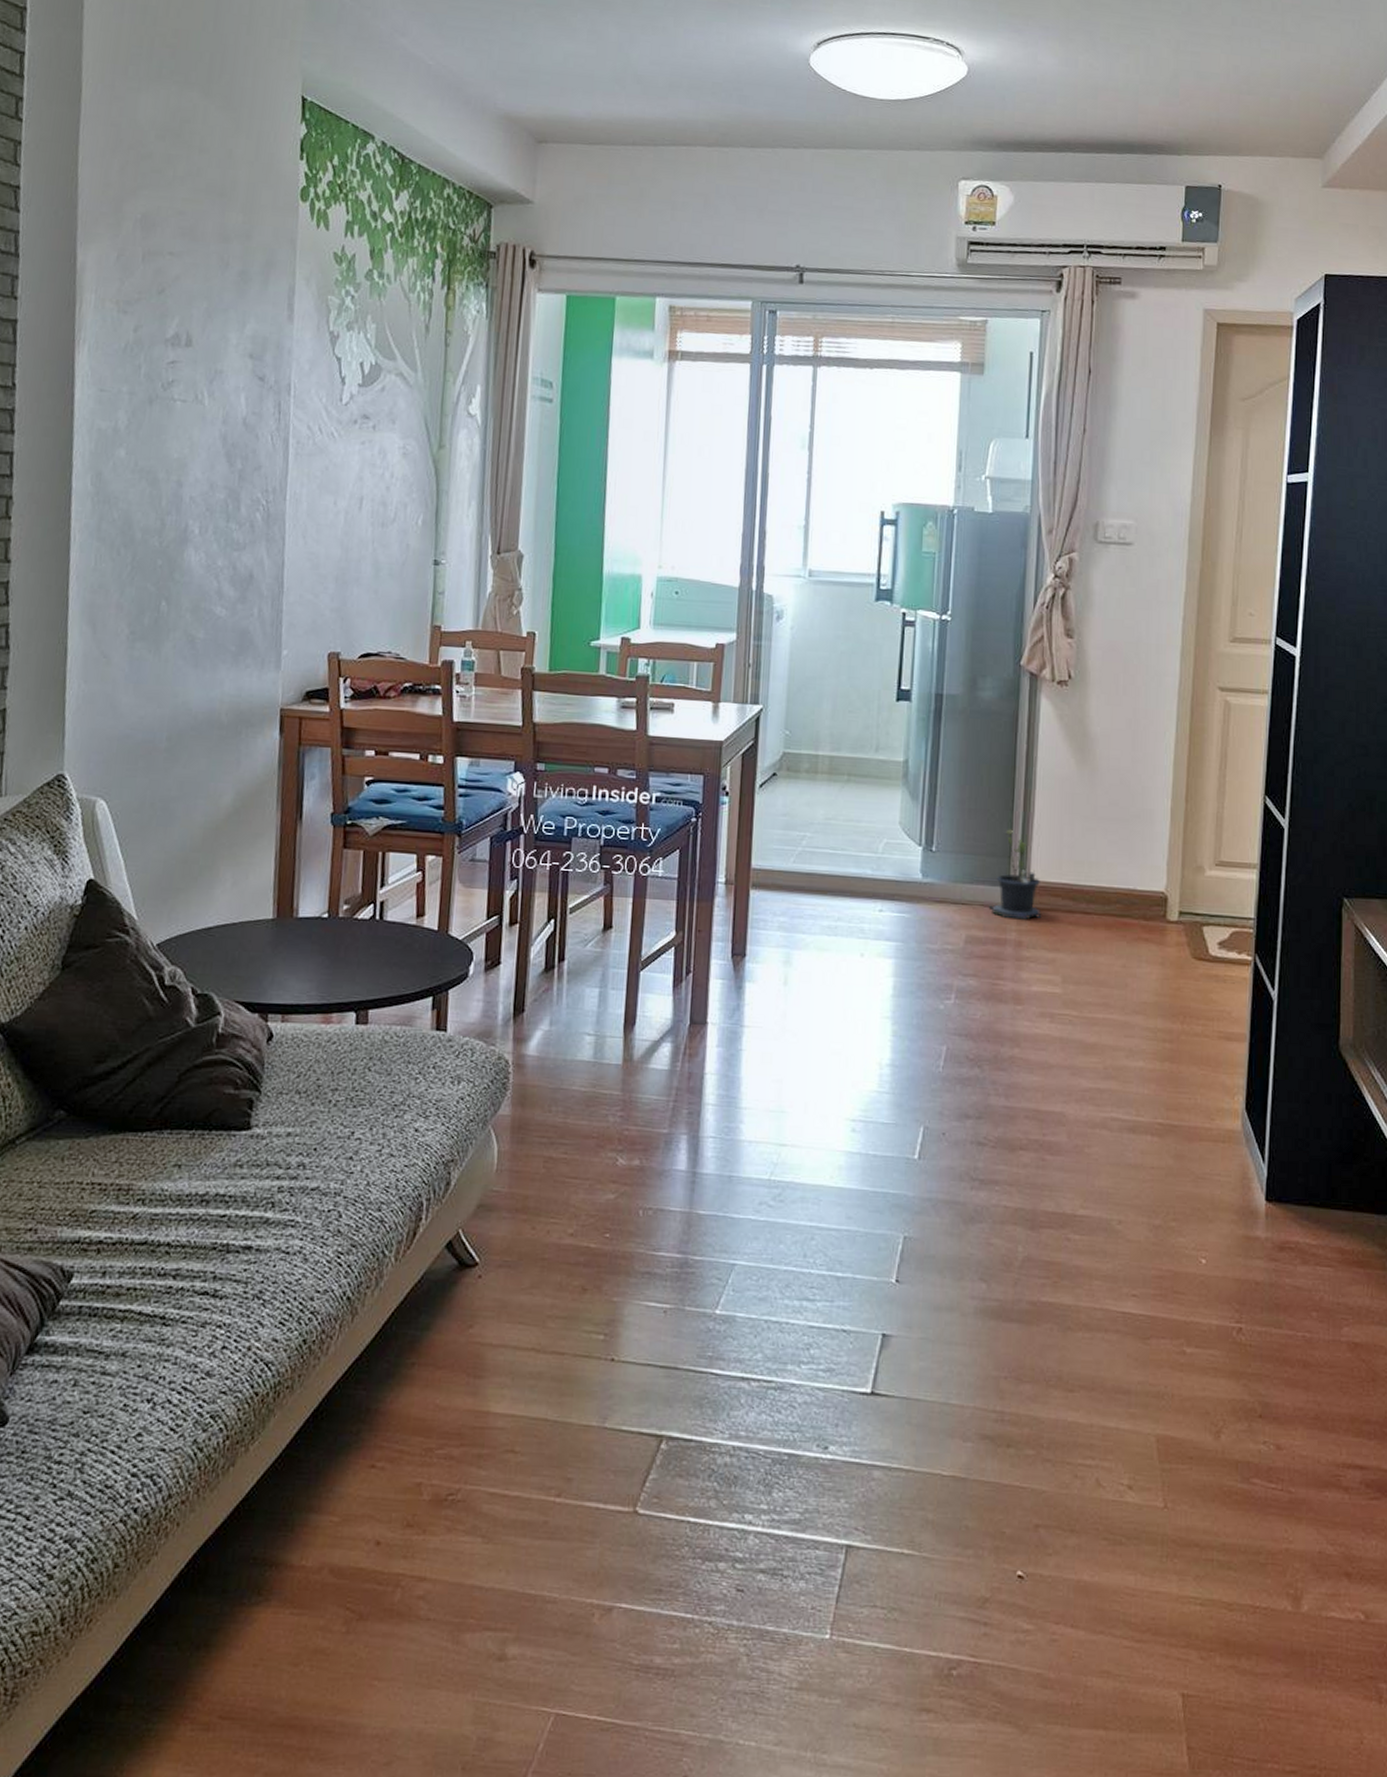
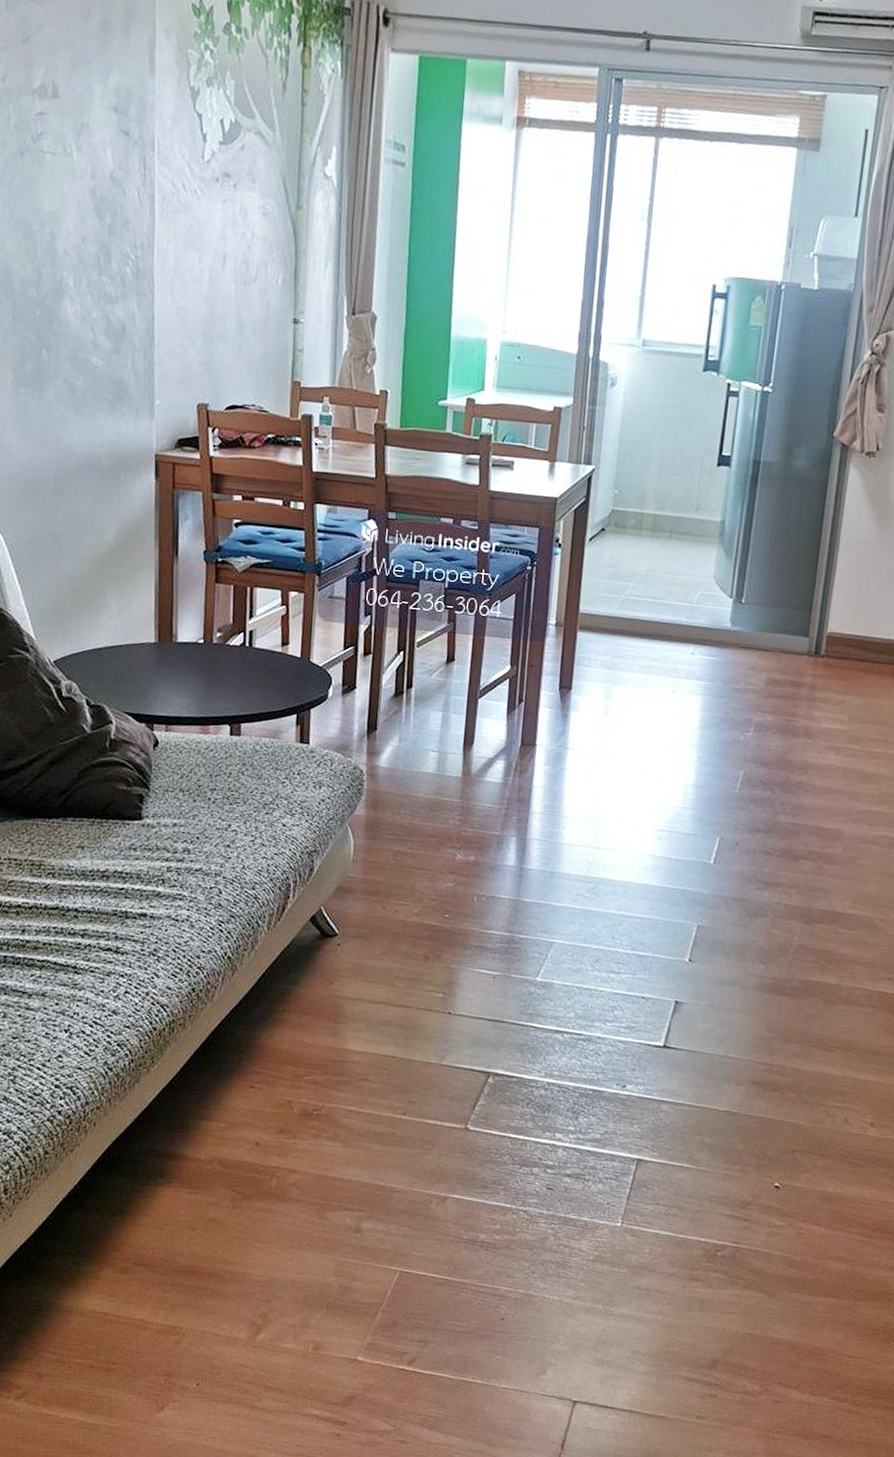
potted plant: present [988,829,1042,920] -> none [788,586,836,666]

